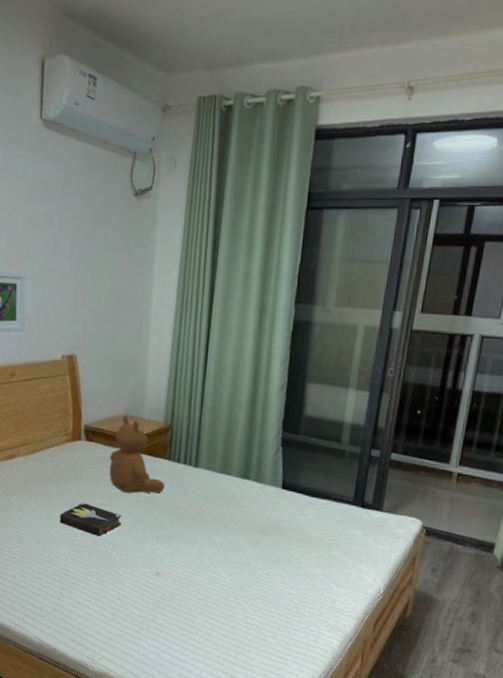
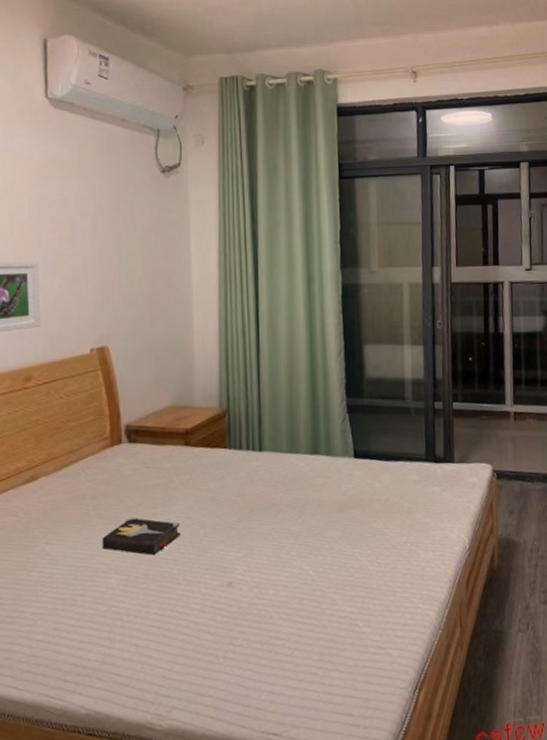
teddy bear: present [109,415,165,494] -> none [159,406,228,496]

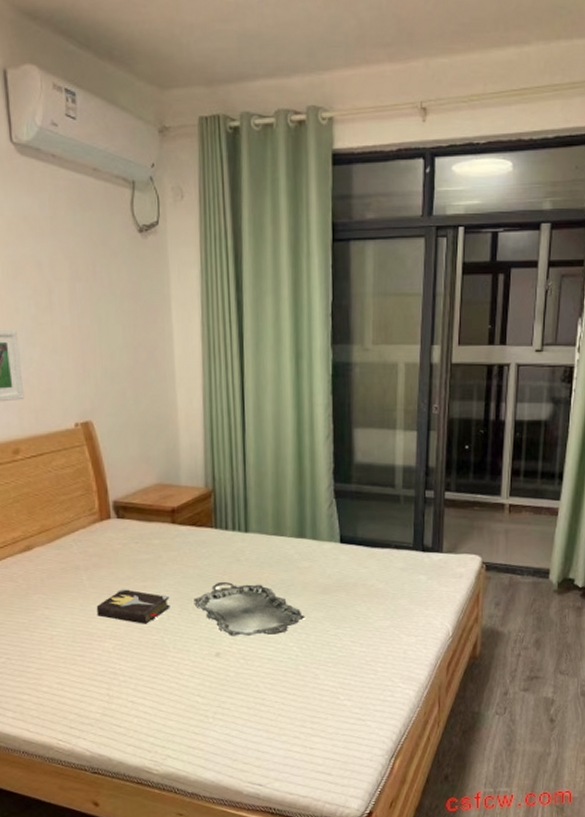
serving tray: none [205,503,321,563] -> present [194,581,305,636]

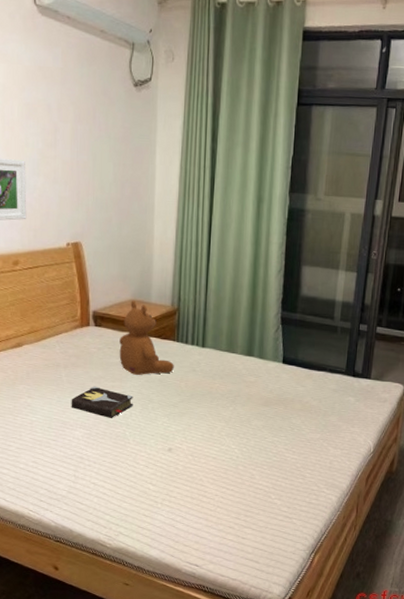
teddy bear: none [147,485,214,571] -> present [119,301,174,375]
serving tray: present [194,581,305,636] -> none [153,387,248,437]

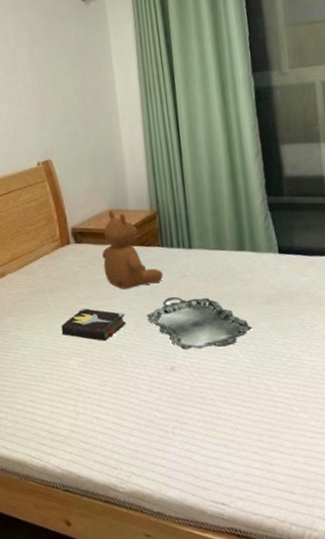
serving tray: none [153,387,248,437] -> present [147,296,253,350]

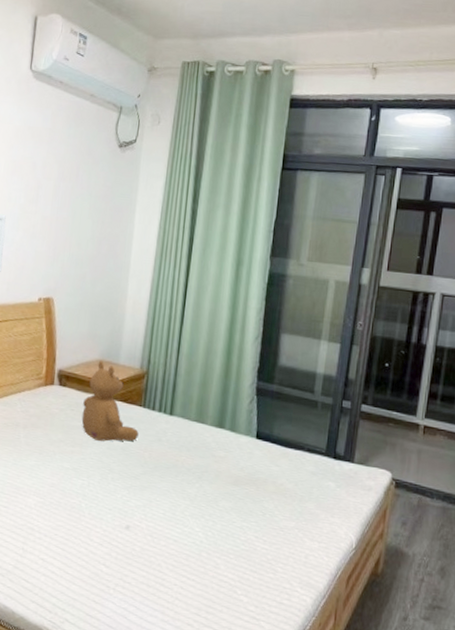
hardback book: present [61,307,126,341] -> none [26,449,93,487]
serving tray: present [147,296,253,350] -> none [114,457,214,518]

